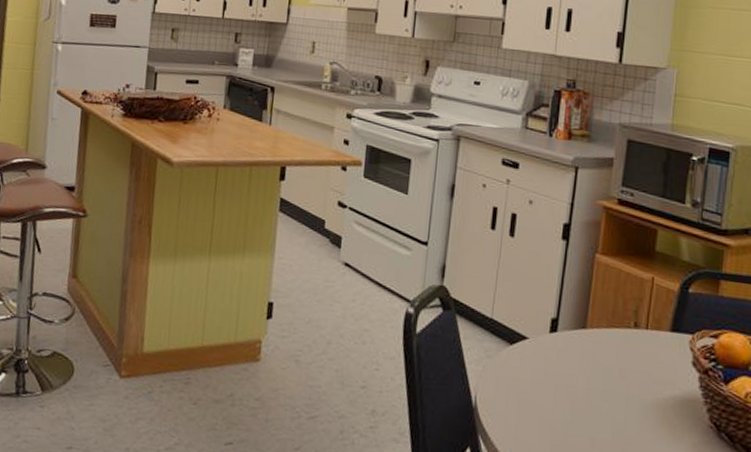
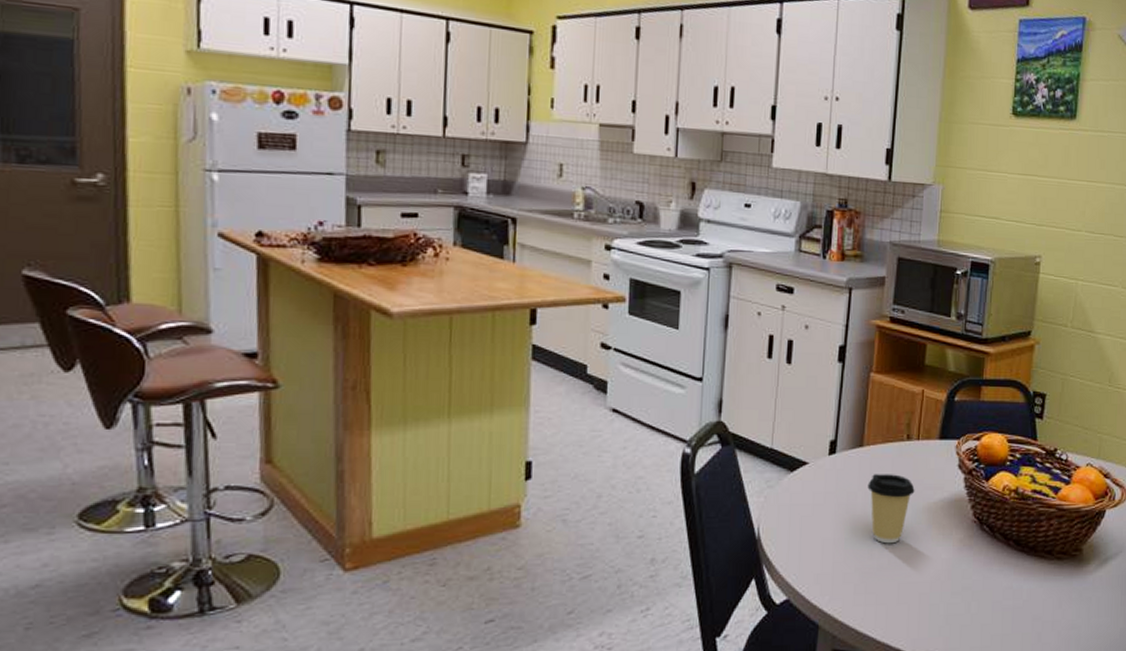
coffee cup: none [590,359,642,436] -> present [867,474,915,544]

